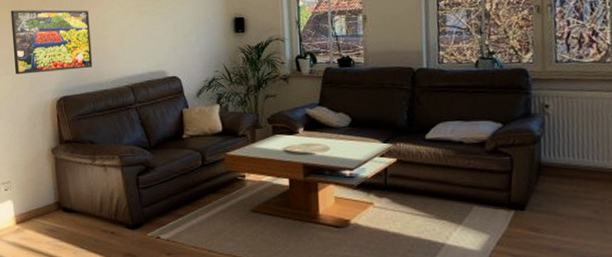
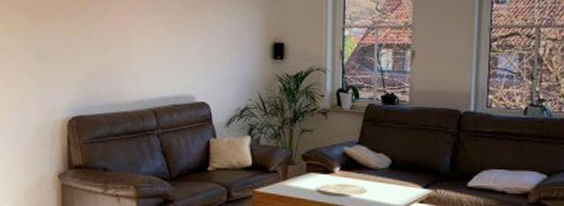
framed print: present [11,9,93,75] -> none [21,15,112,88]

